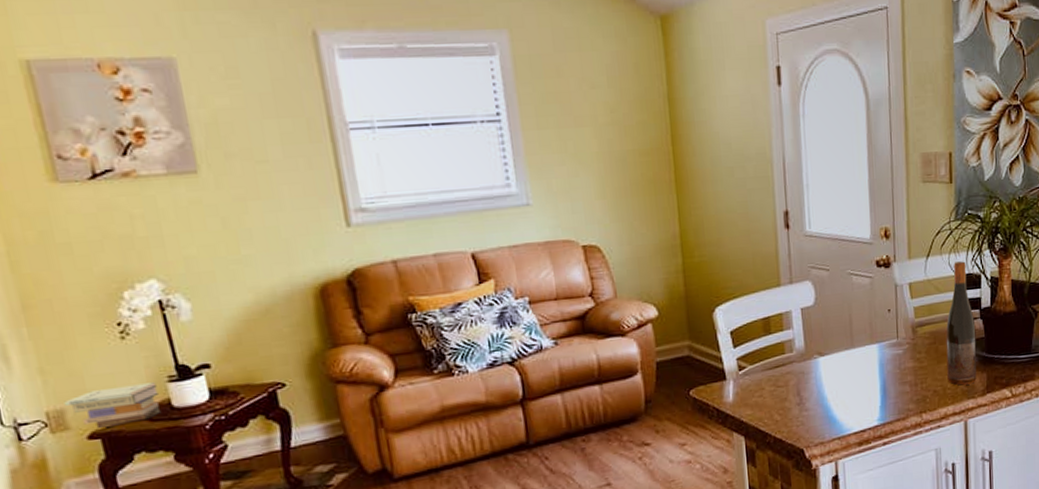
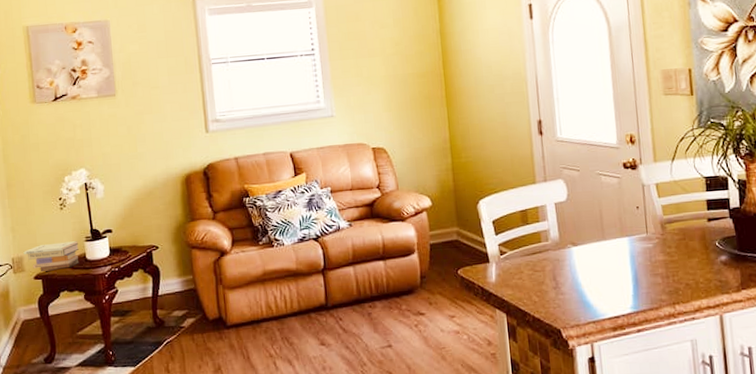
wine bottle: present [945,261,977,386] -> none [695,164,730,280]

